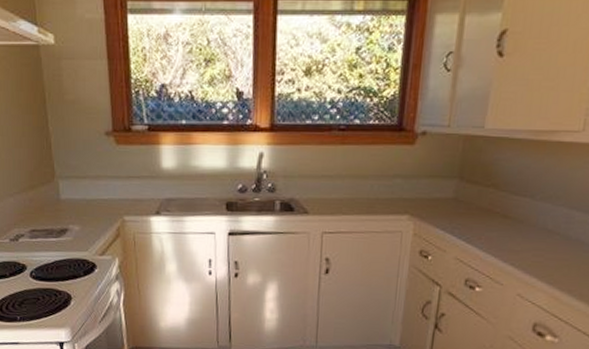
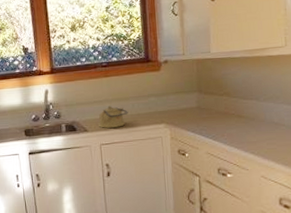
kettle: none [323,183,364,213] -> present [98,106,128,128]

